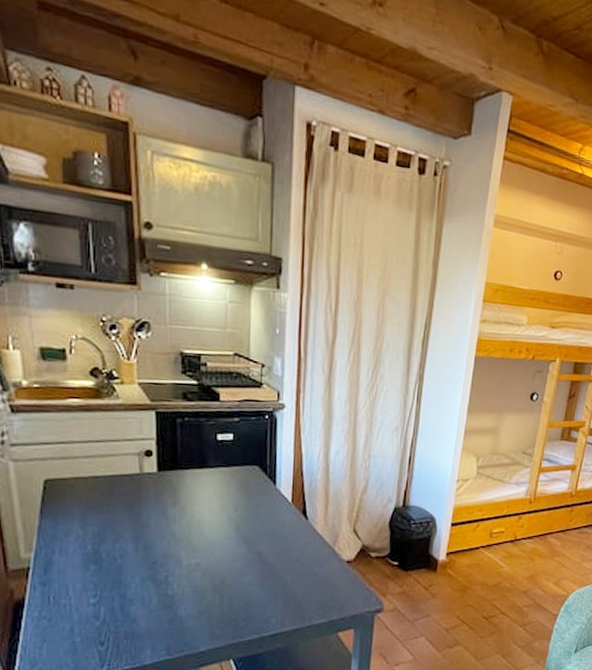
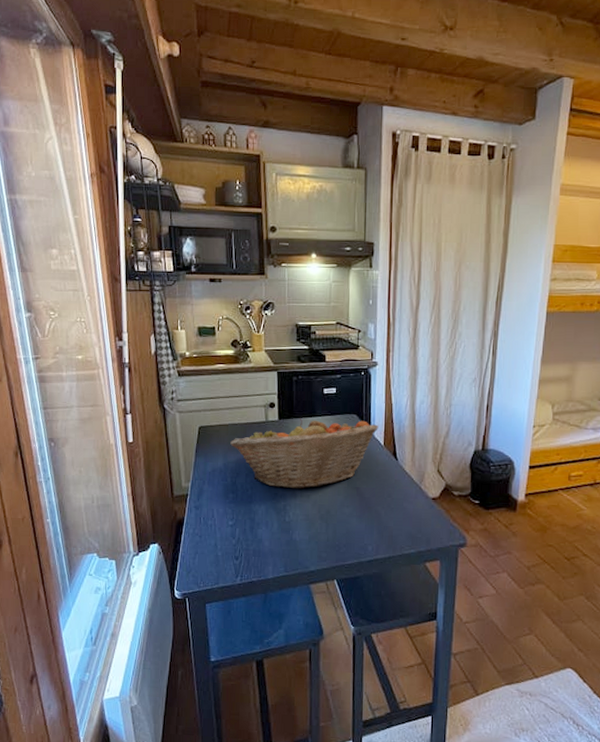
fruit basket: none [90,470,286,556] -> present [230,418,379,489]

